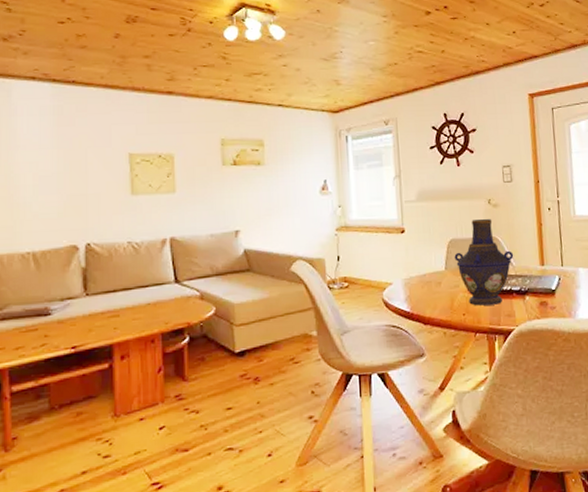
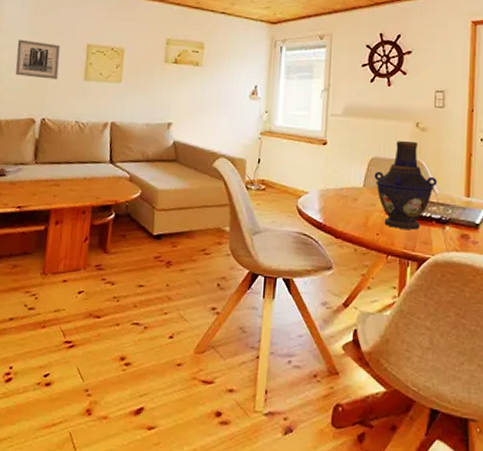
wall art: none [42,155,99,198] -> present [15,39,61,80]

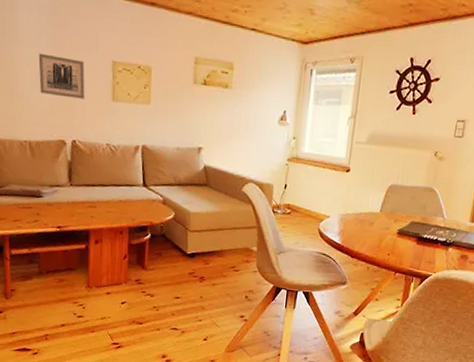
vase: present [374,141,438,230] -> none [391,169,448,251]

